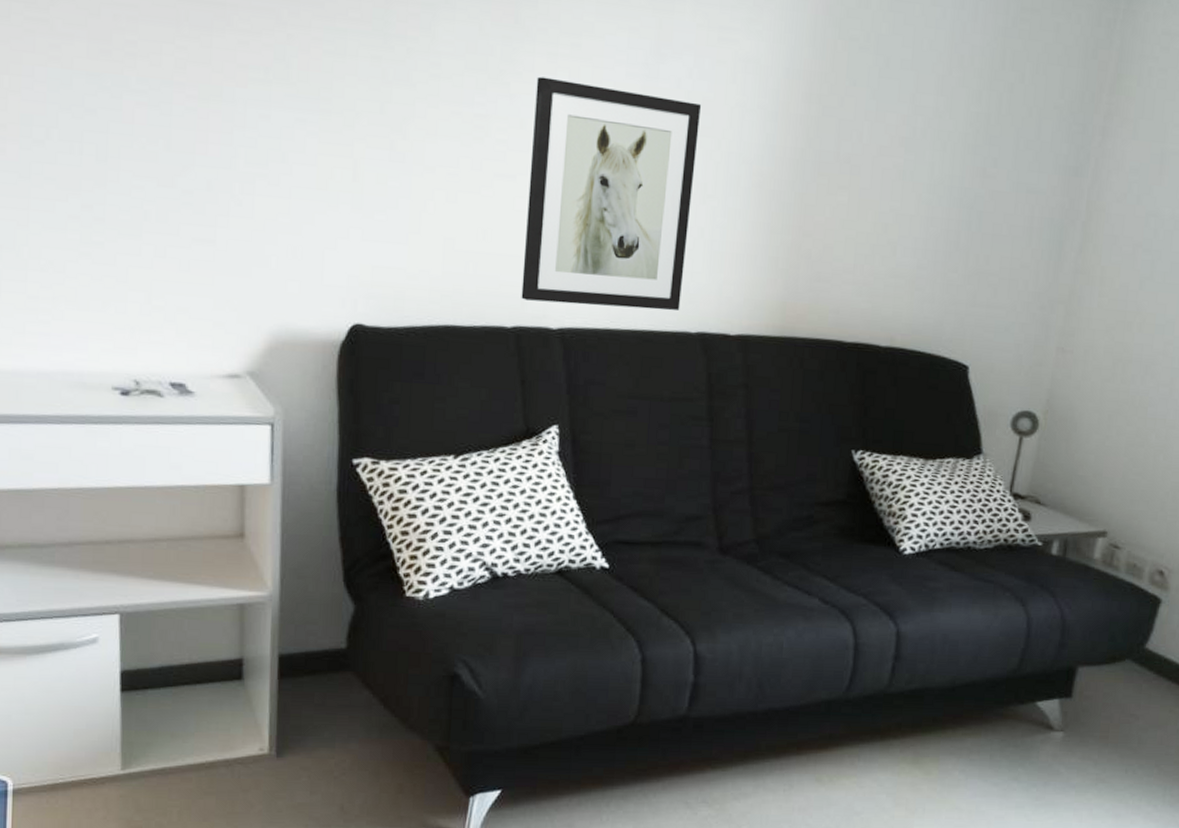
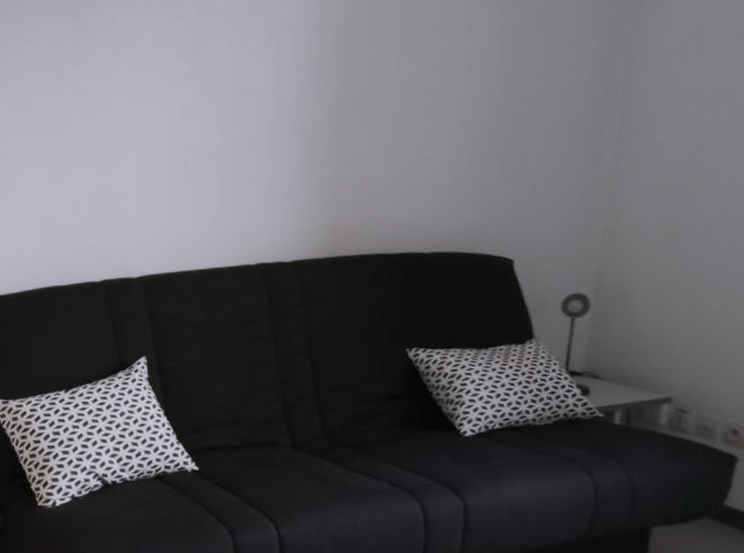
wall art: present [521,76,702,311] -> none [102,68,243,257]

